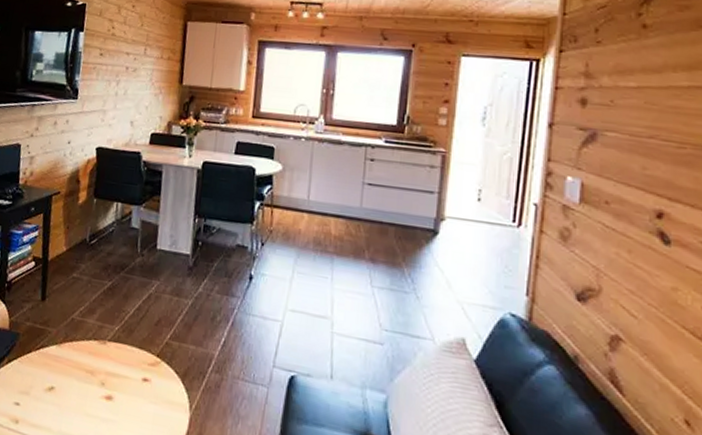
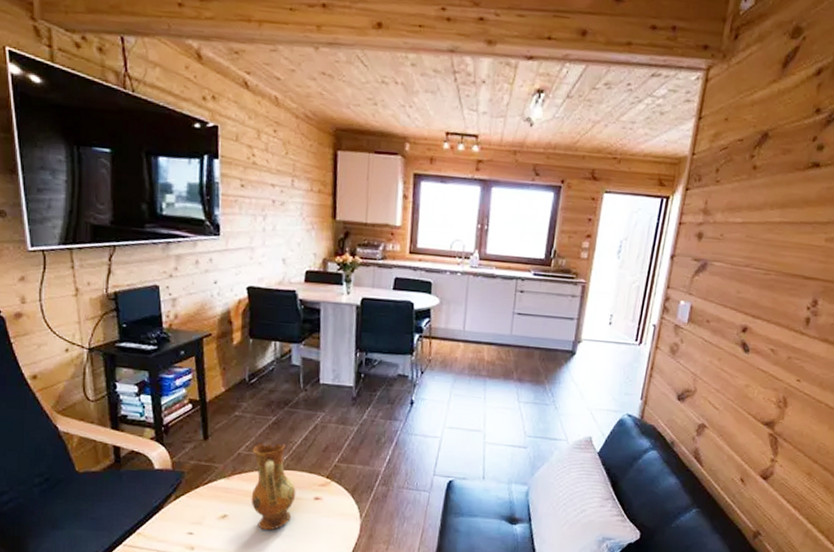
ceramic jug: none [78,310,125,412] -> present [251,443,296,531]

